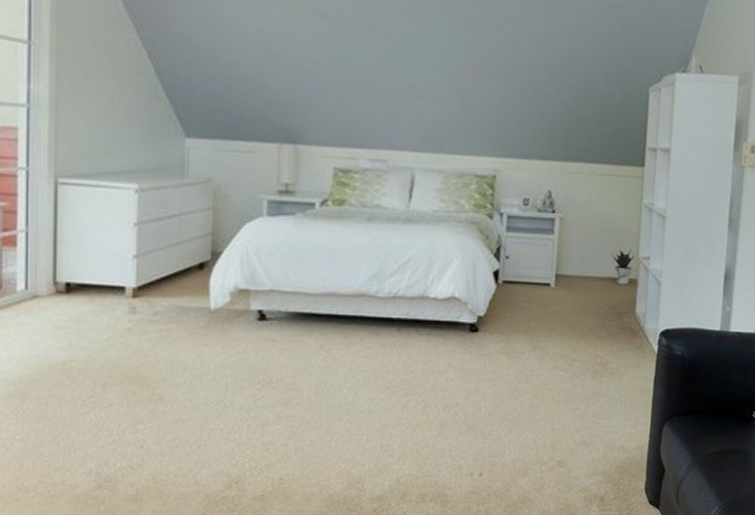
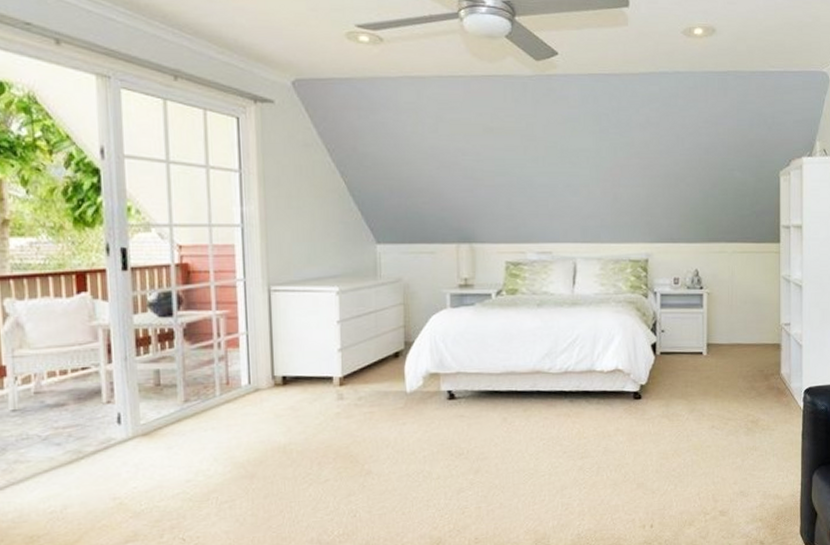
potted plant: present [612,249,635,285] -> none [756,317,777,350]

